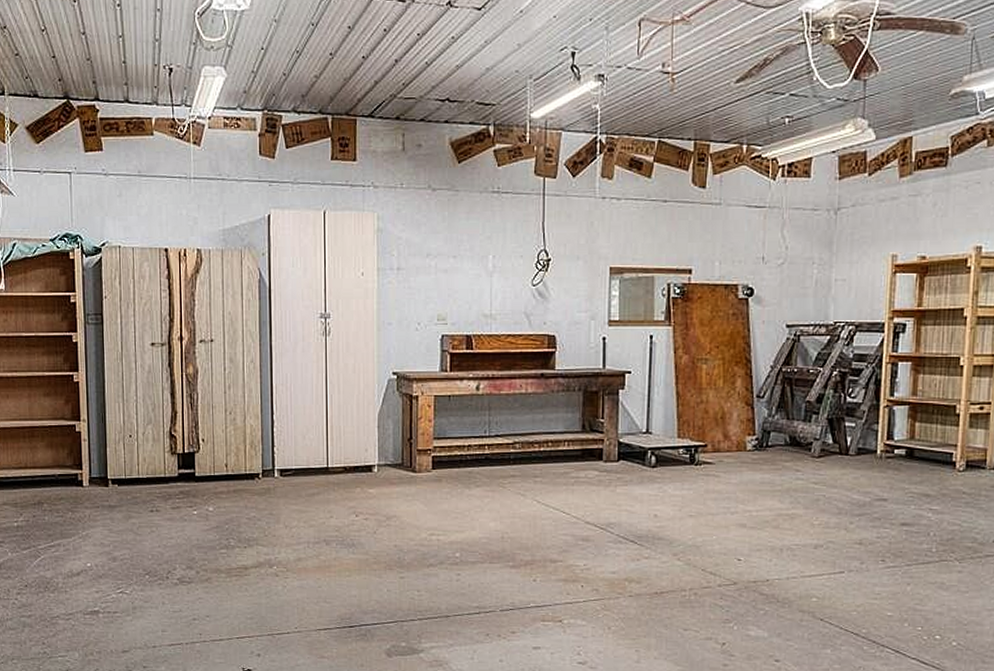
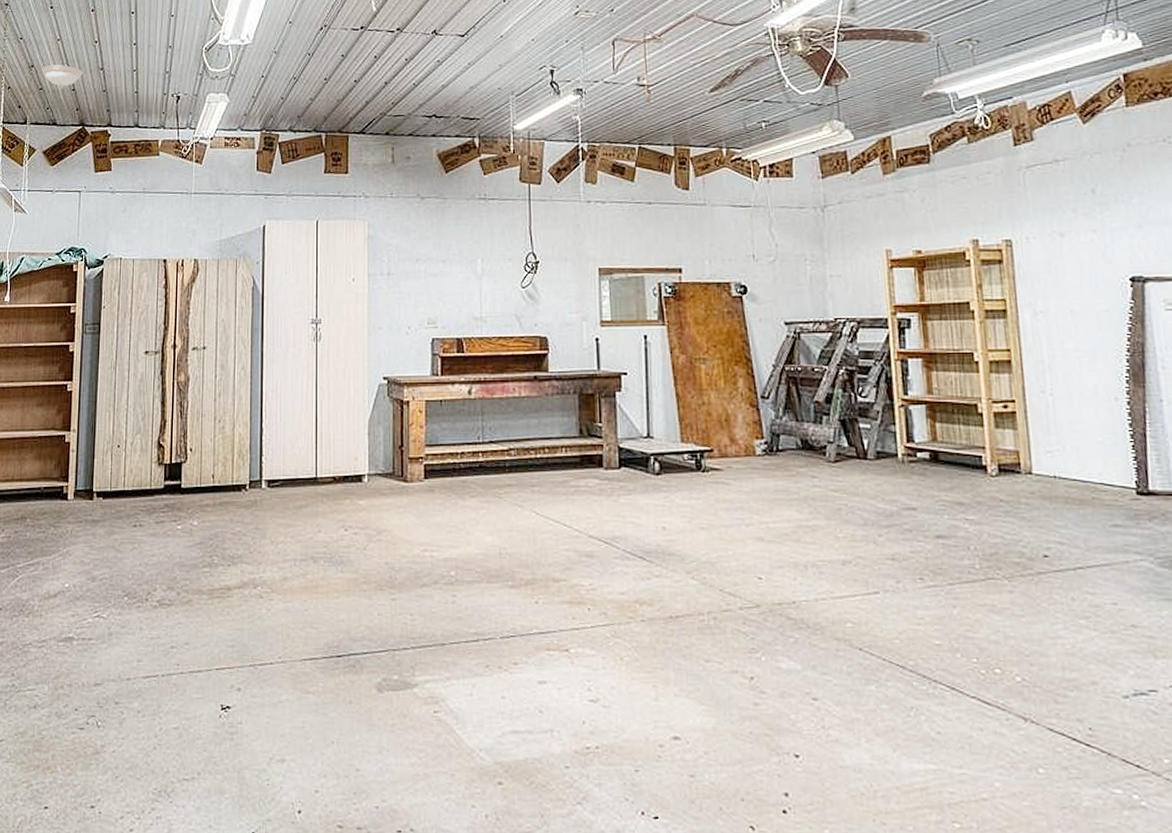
light fixture: none [14,26,62,55] -> present [41,64,83,89]

